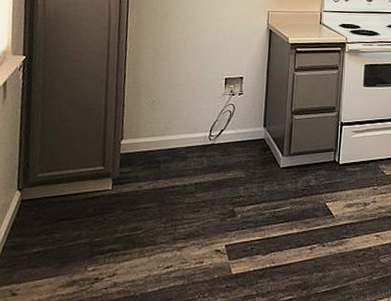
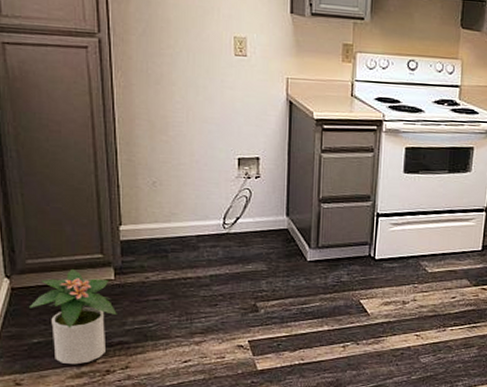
potted plant: none [33,180,111,273] -> present [28,268,117,365]

